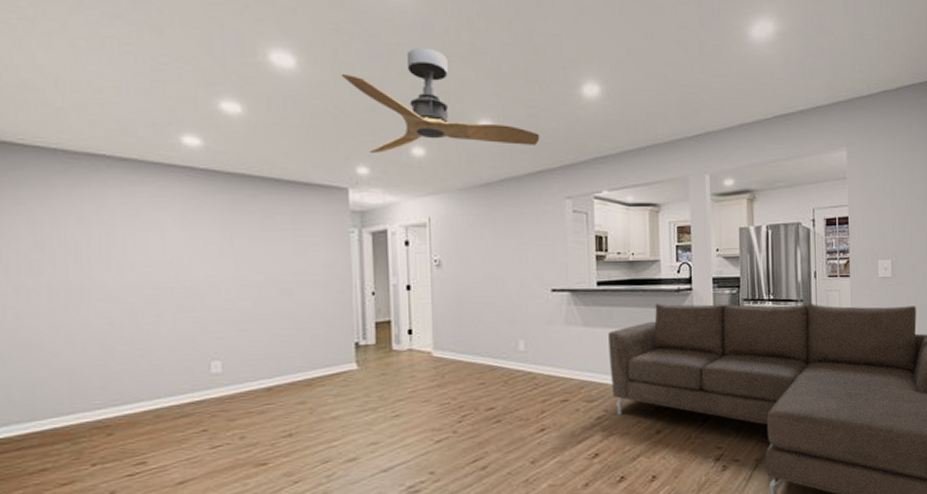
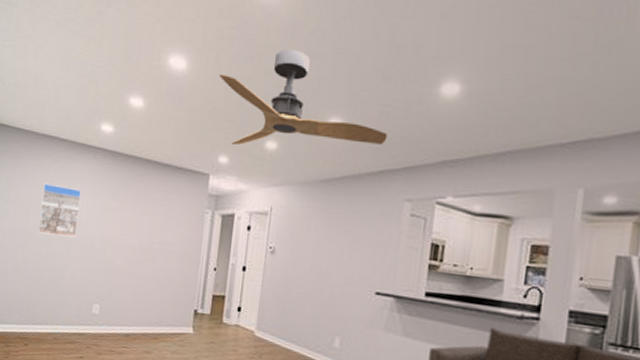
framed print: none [99,218,167,285] -> present [38,183,81,238]

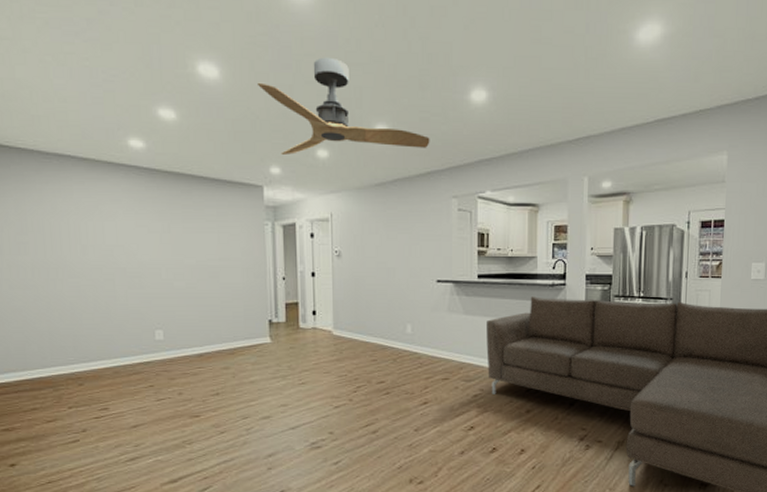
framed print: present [38,183,81,238] -> none [67,208,120,264]

